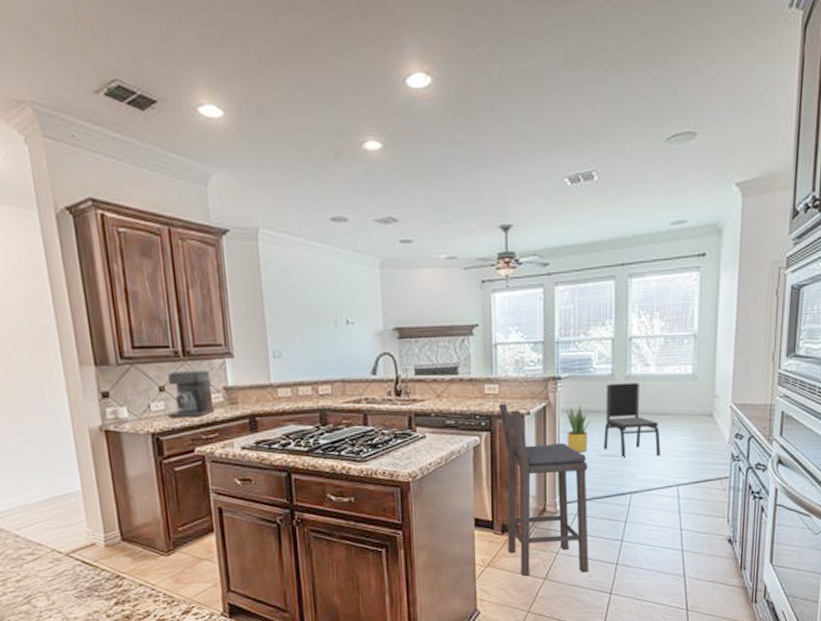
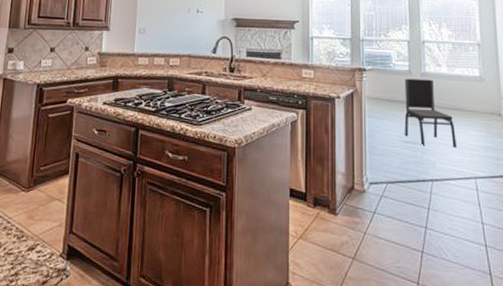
coffee maker: present [167,370,214,419] -> none [52,37,90,75]
bar stool: present [498,403,589,576] -> none [313,86,395,257]
planter: present [565,405,591,453] -> none [370,94,393,137]

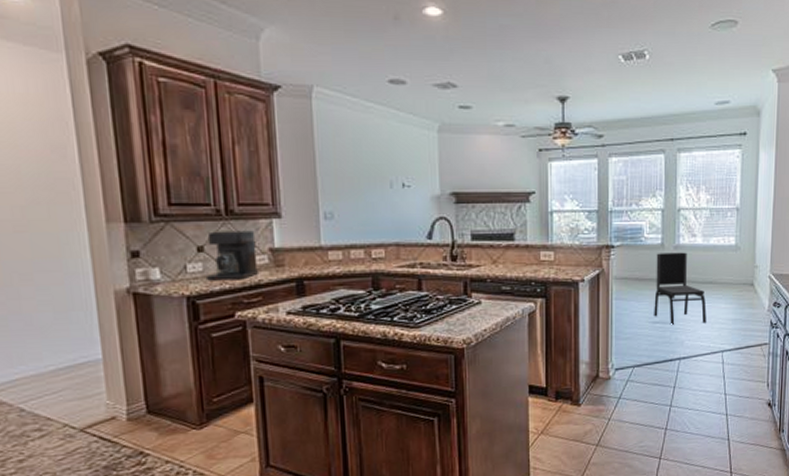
coffee maker: none [52,37,90,75] -> present [205,230,258,281]

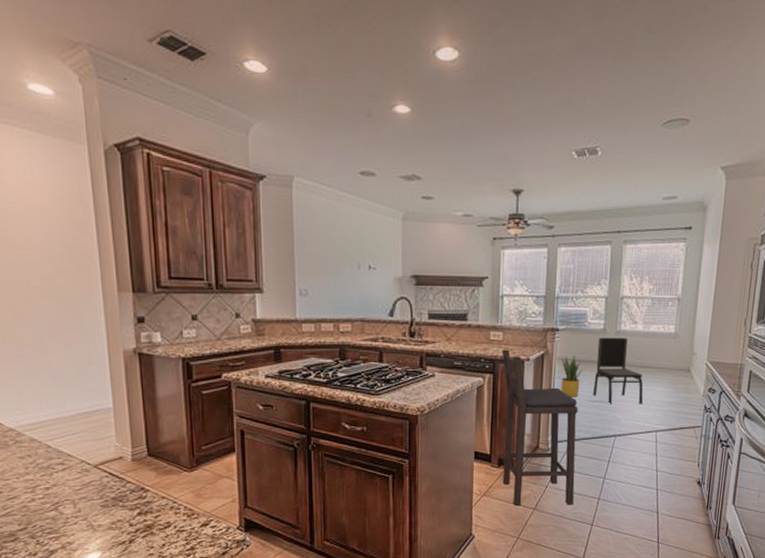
coffee maker: present [205,230,258,281] -> none [198,302,242,346]
bar stool: none [553,270,639,443] -> present [501,349,578,506]
planter: none [618,273,642,320] -> present [560,355,583,398]

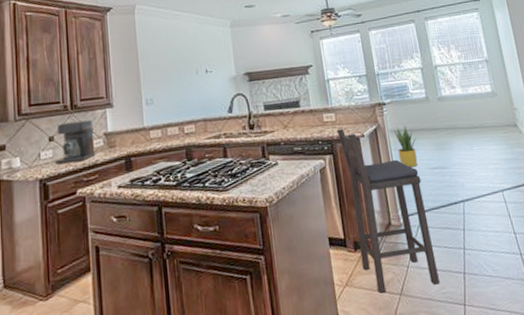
coffee maker: none [198,302,242,346] -> present [54,120,95,165]
dining chair: present [593,337,644,404] -> none [423,102,481,169]

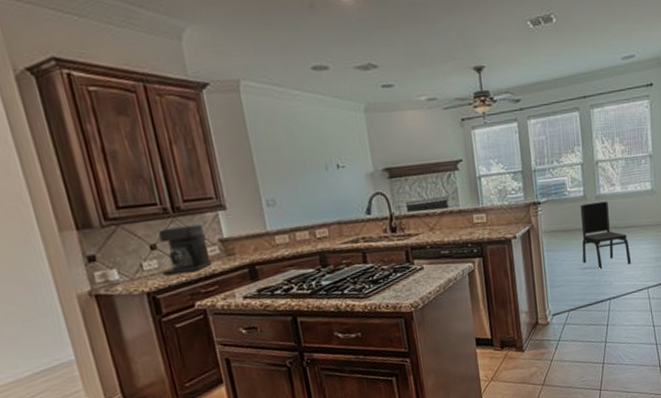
bar stool: present [336,129,440,293] -> none [487,230,580,385]
planter: present [393,126,418,168] -> none [547,226,570,269]
dining chair: none [423,102,481,169] -> present [580,201,631,269]

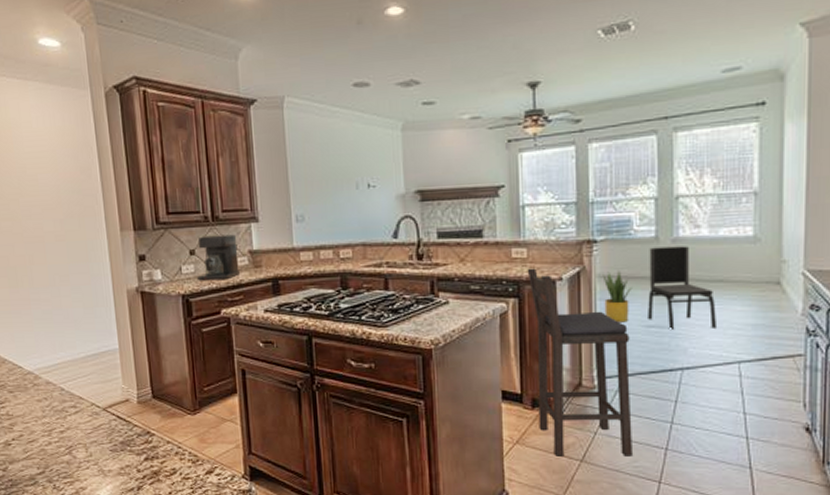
bar stool: none [487,230,580,385] -> present [527,268,632,457]
planter: none [547,226,570,269] -> present [602,271,633,323]

